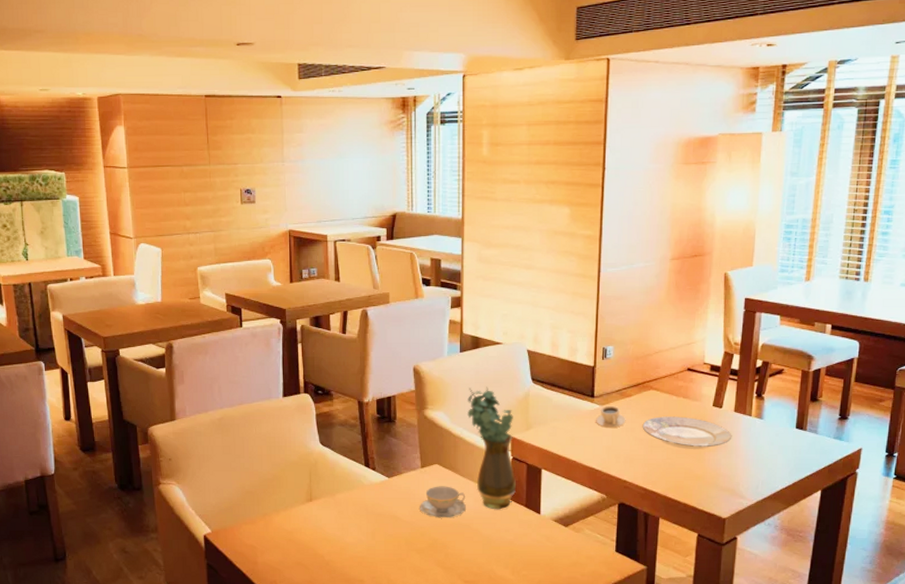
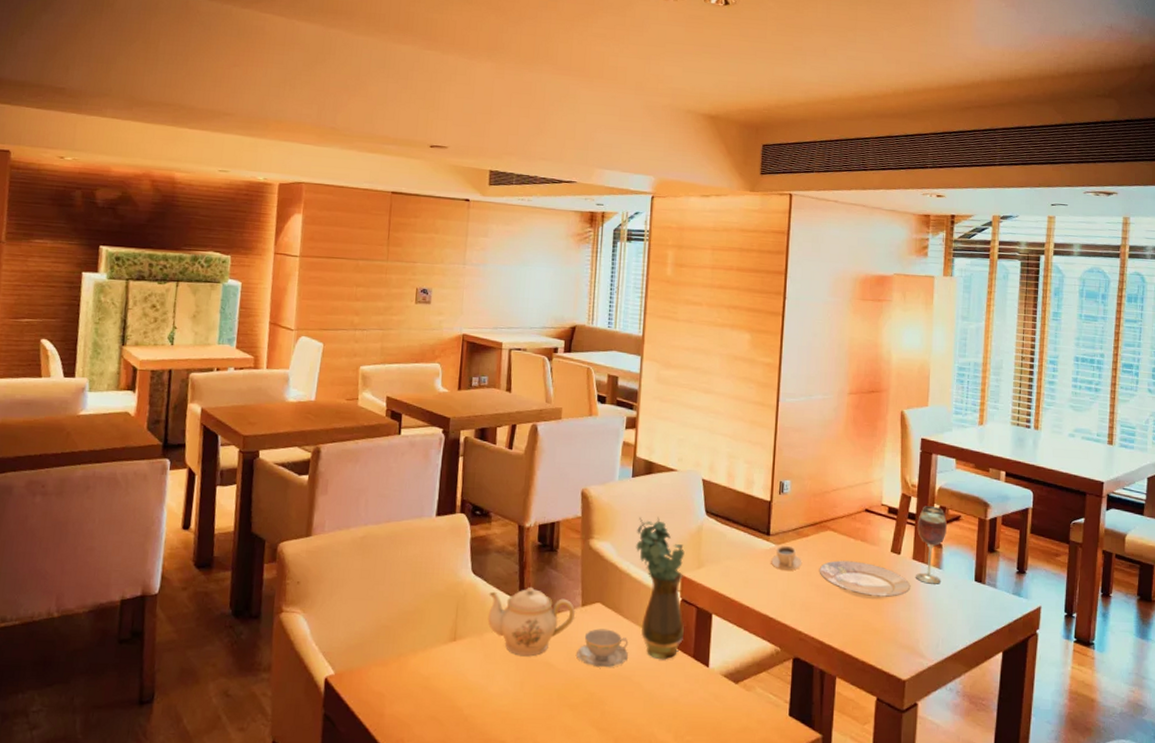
teapot: none [336,453,415,511] -> present [487,586,575,656]
wineglass: none [737,362,769,433] -> present [916,506,947,584]

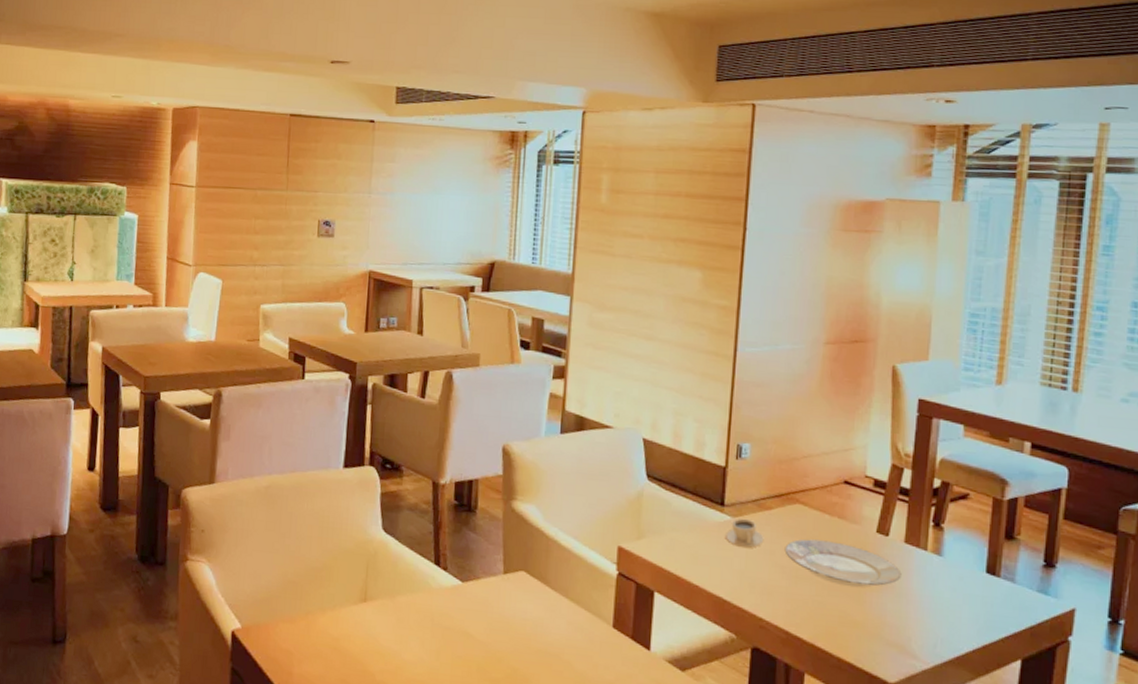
teapot: present [487,586,575,656] -> none [400,549,496,624]
teacup: present [576,628,629,668] -> none [498,599,557,644]
vase: present [636,517,685,659] -> none [565,478,622,638]
wineglass: present [916,506,947,584] -> none [908,480,950,574]

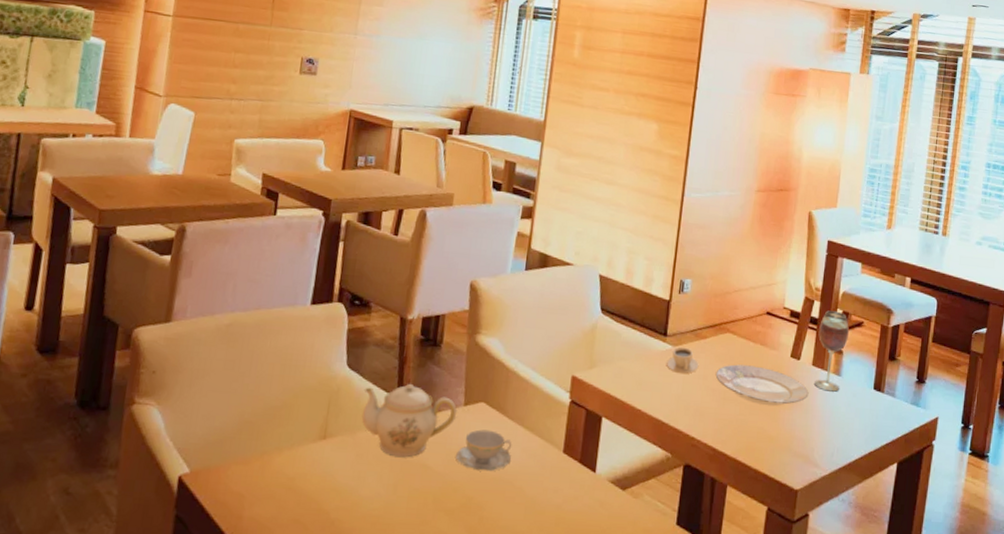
teapot: none [400,549,496,624] -> present [361,383,457,457]
teacup: none [498,599,557,644] -> present [456,429,512,472]
wineglass: none [908,480,950,574] -> present [814,310,849,392]

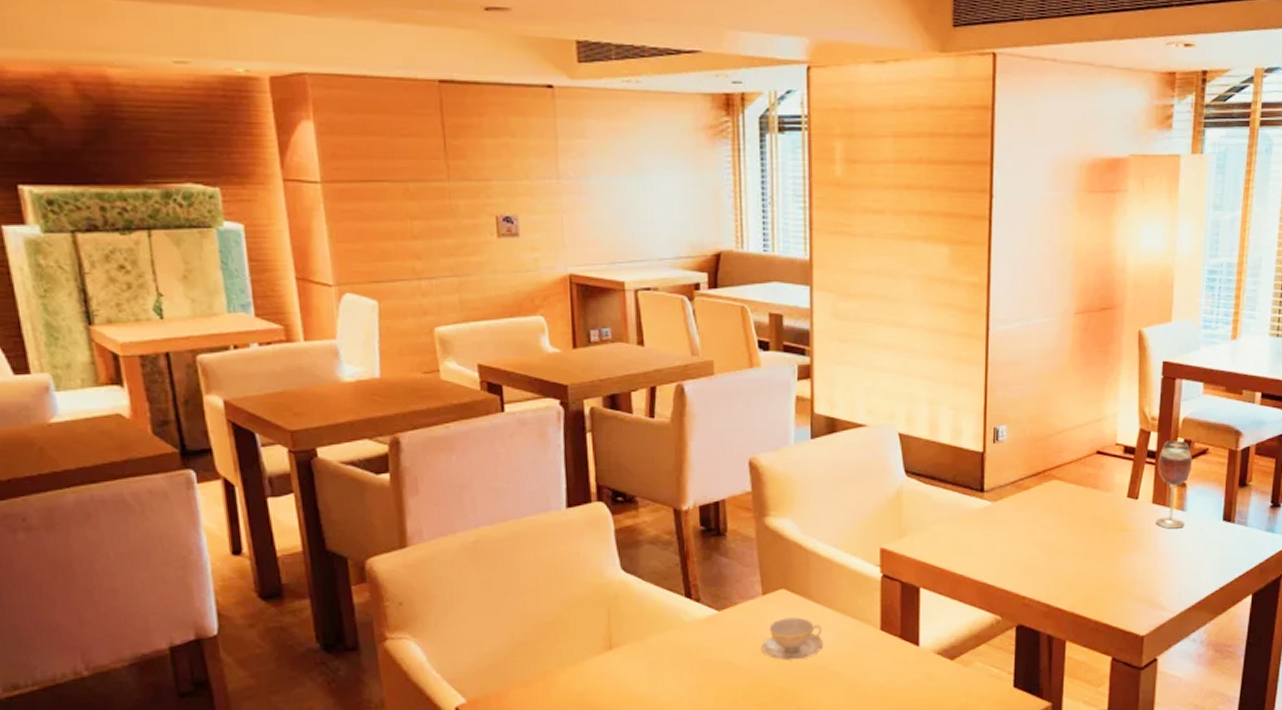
teapot: present [361,383,457,457] -> none [645,579,755,657]
cup: present [666,347,699,374] -> none [987,501,1024,530]
plate: present [715,364,809,406] -> none [1043,512,1150,553]

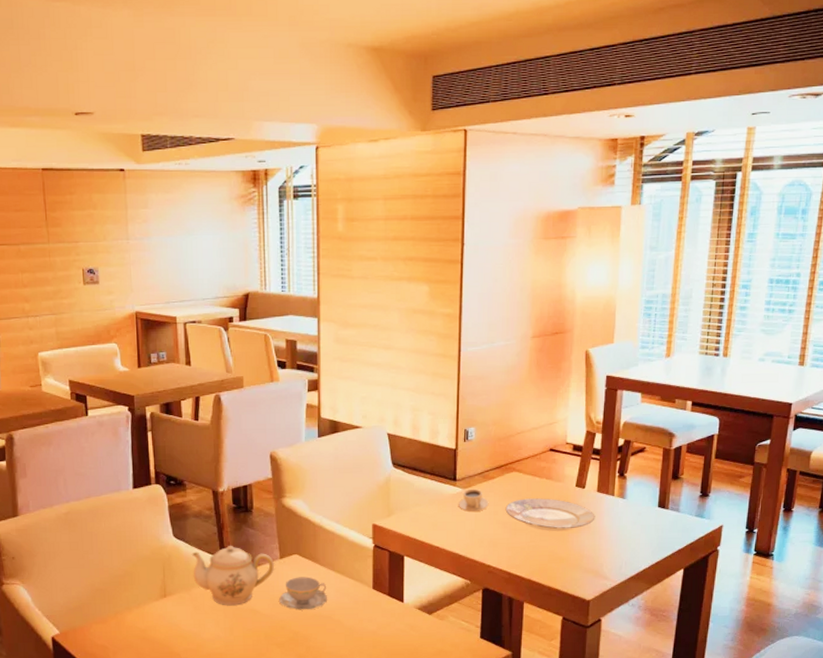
teapot: none [645,579,755,657] -> present [191,545,274,605]
cup: none [987,501,1024,530] -> present [459,488,489,512]
plate: none [1043,512,1150,553] -> present [505,498,595,532]
wineglass: present [1156,440,1192,529] -> none [600,440,631,513]

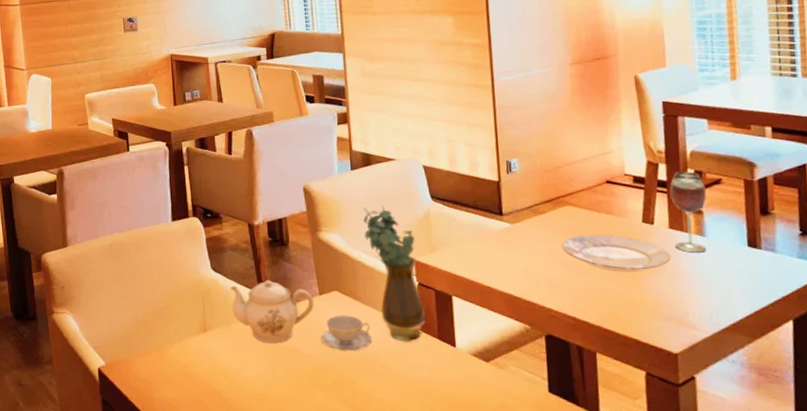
vase: none [327,472,379,599] -> present [363,206,426,341]
cup: present [459,488,489,512] -> none [508,224,543,249]
wineglass: none [600,440,631,513] -> present [669,171,706,253]

